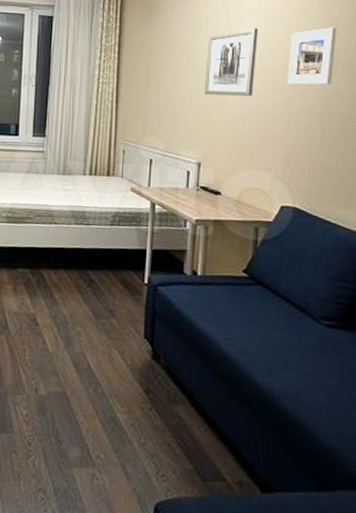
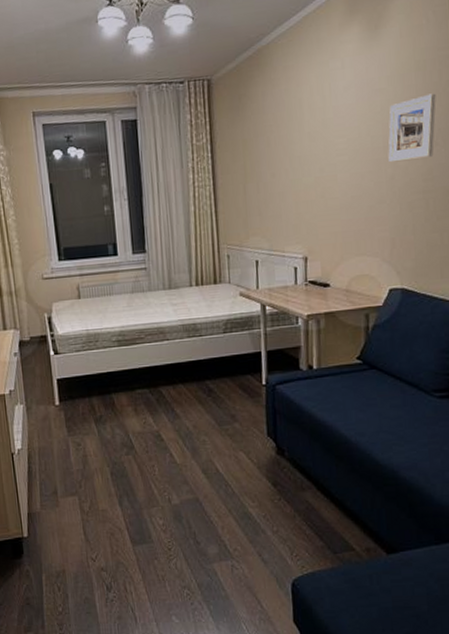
wall art: present [204,28,258,96] -> none [304,104,356,185]

